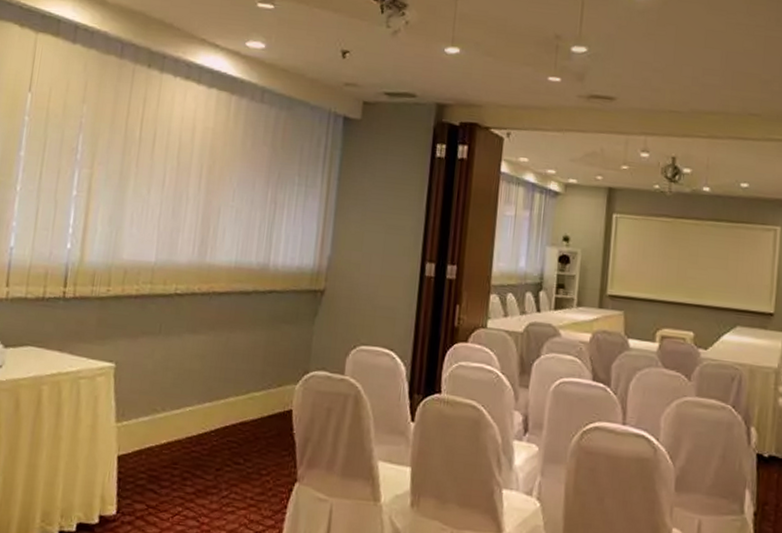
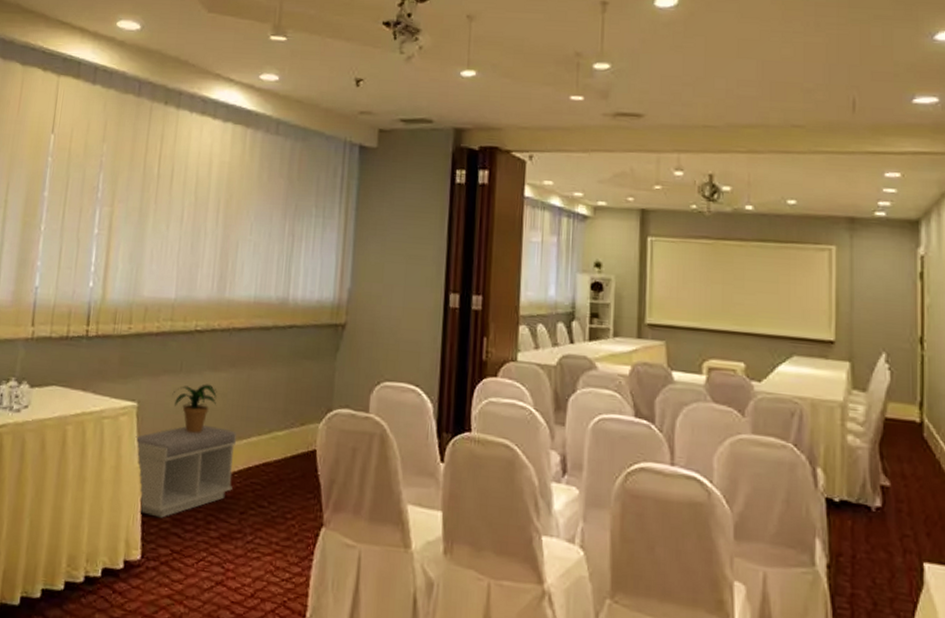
bench: none [112,385,214,475] -> present [135,424,237,518]
potted plant: none [150,346,196,394] -> present [172,384,217,433]

